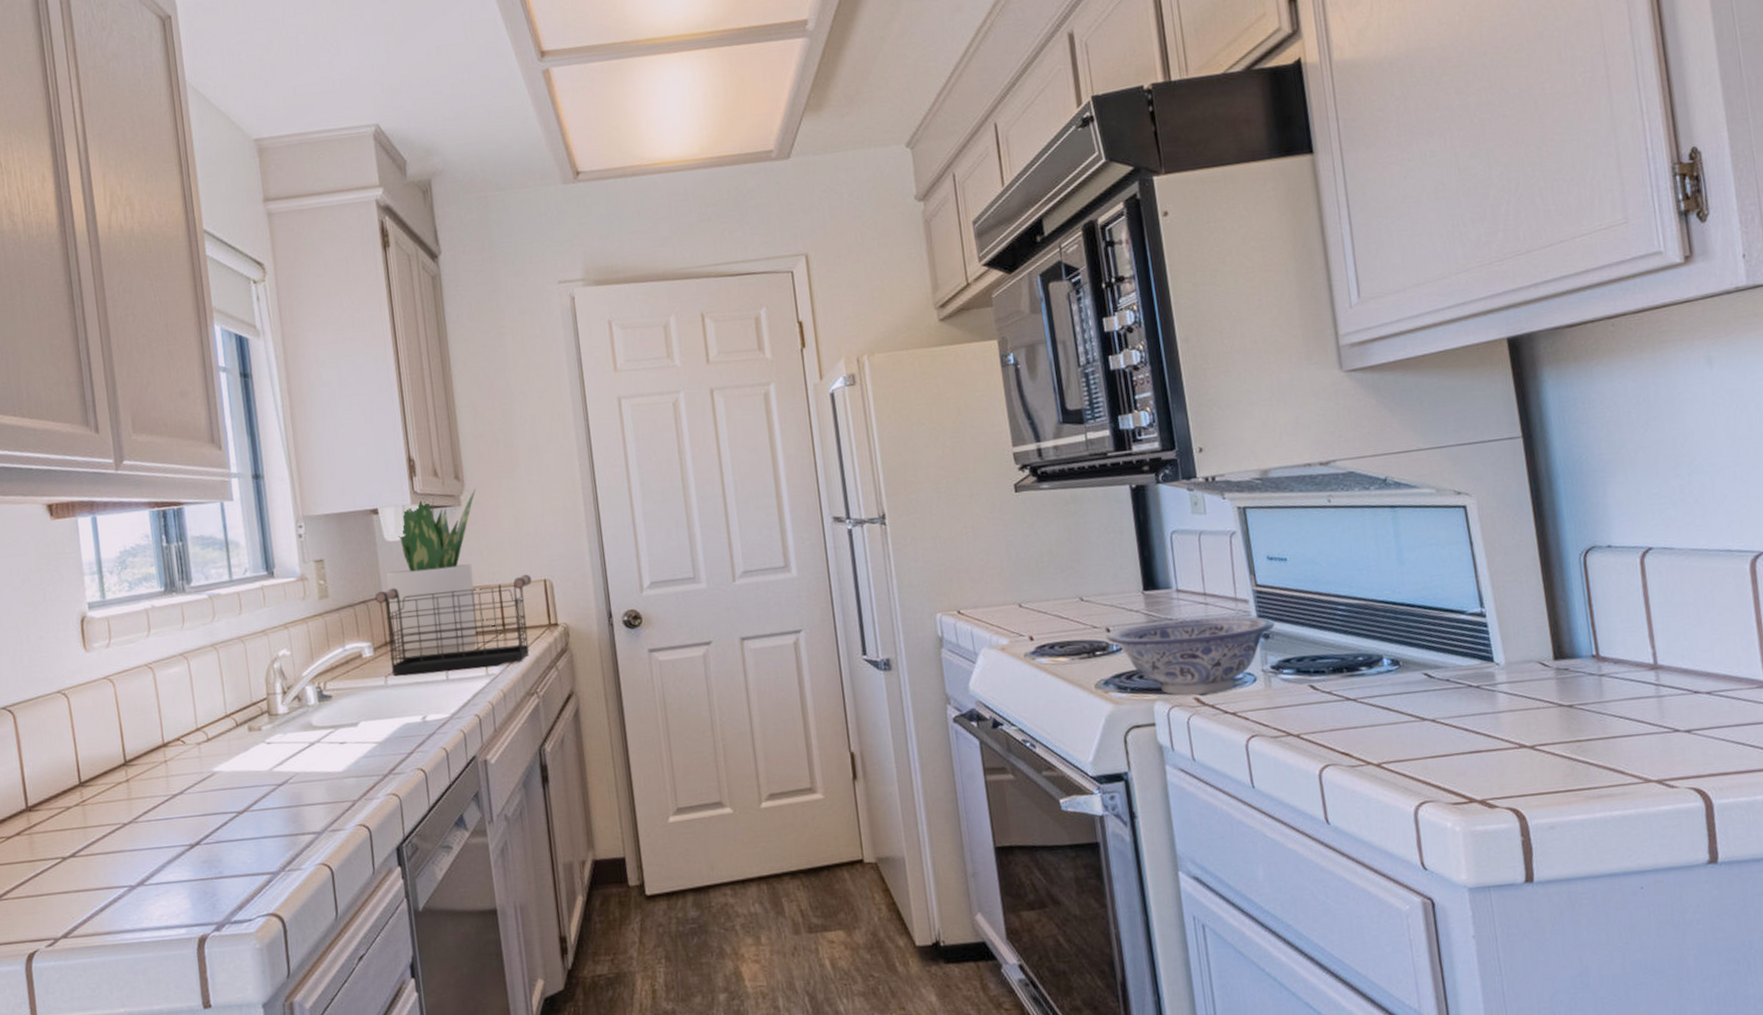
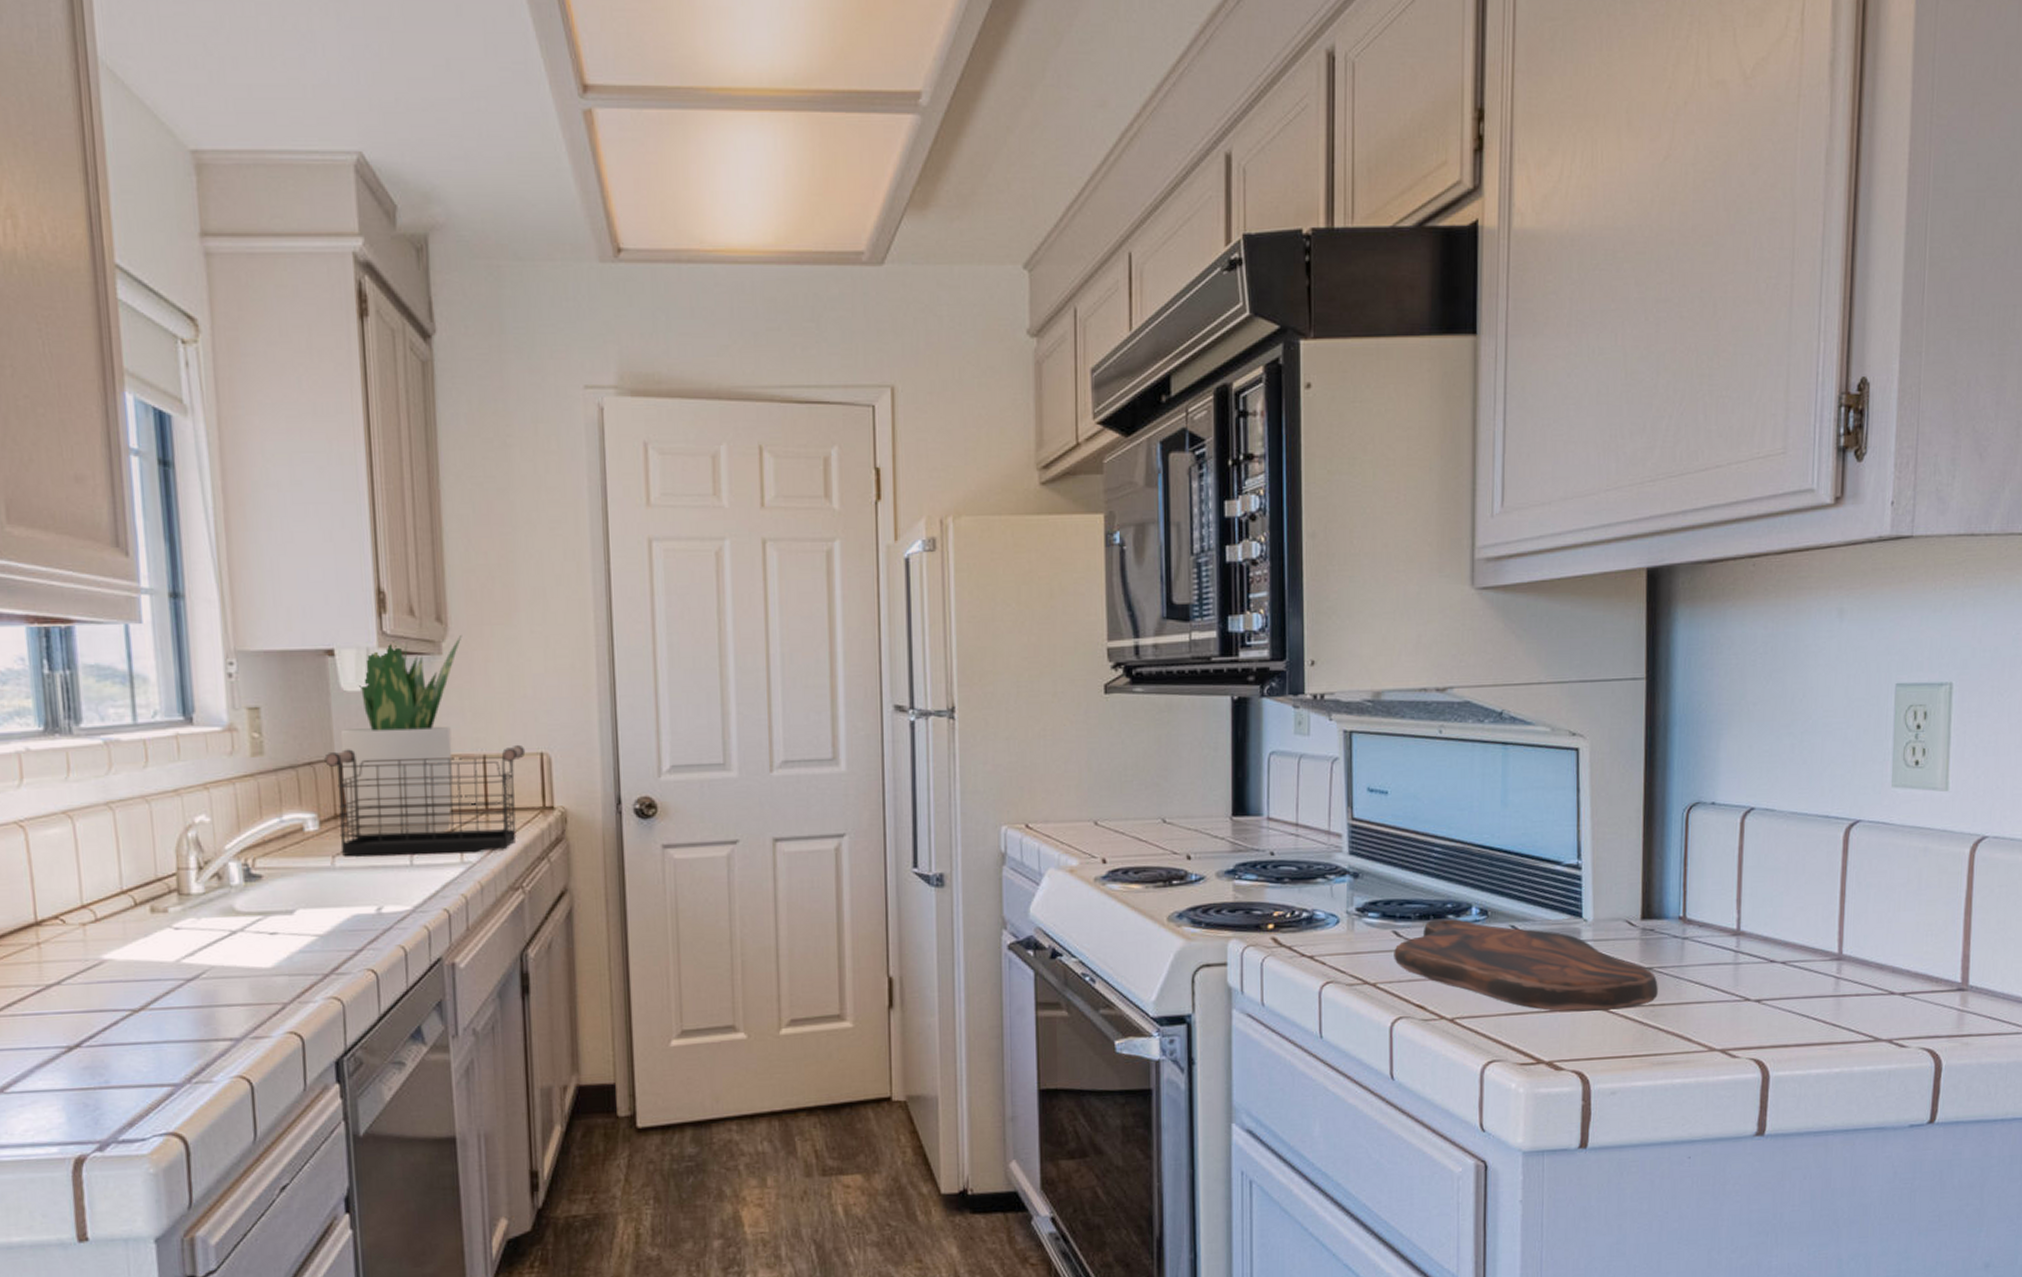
bowl: present [1105,616,1275,696] -> none [1185,850,1366,935]
cutting board: none [1312,669,1583,752] -> present [1394,918,1658,1012]

